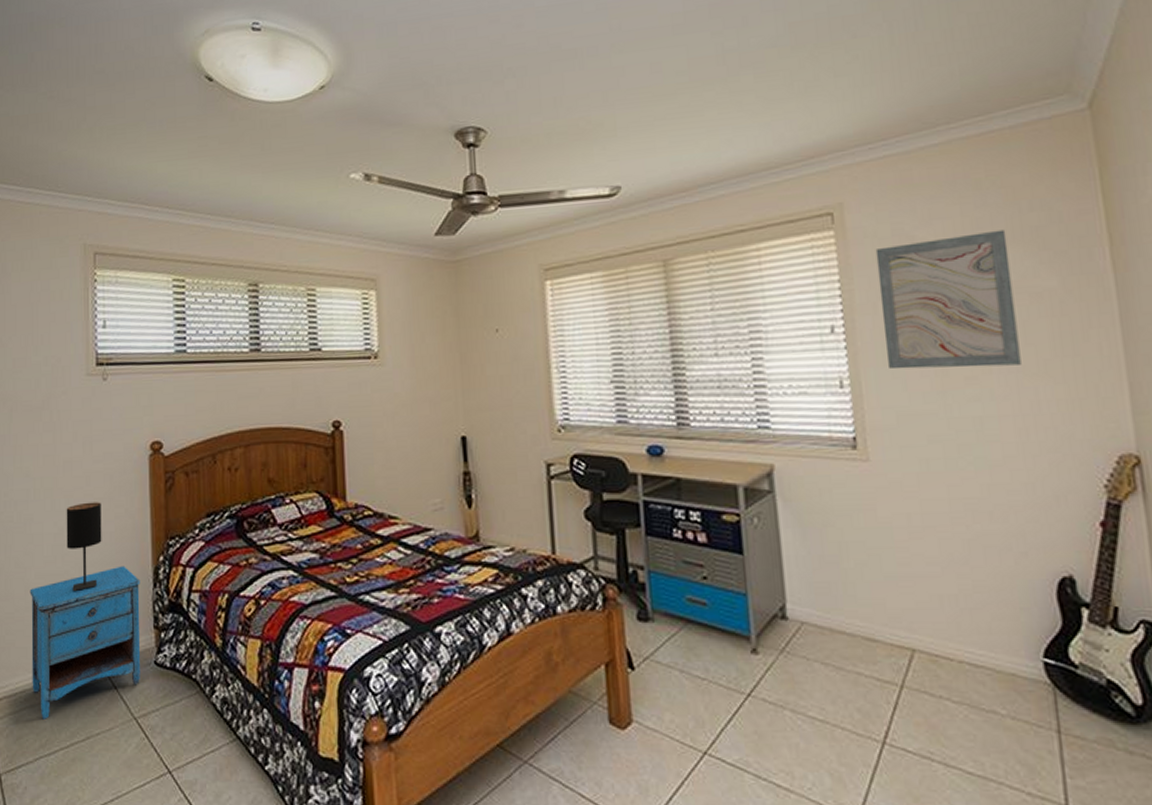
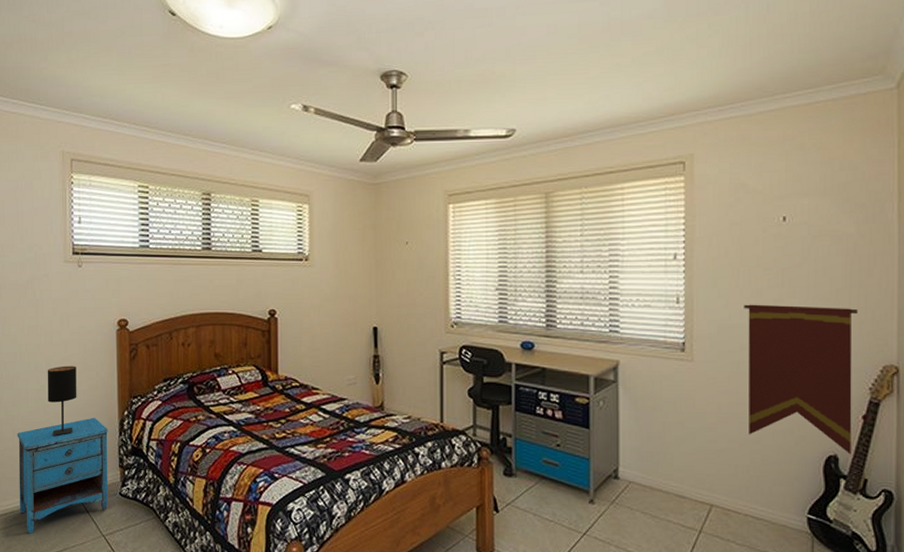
wall art: present [875,229,1021,370] -> none [715,183,819,292]
pennant: none [927,383,1092,575] -> present [744,304,859,455]

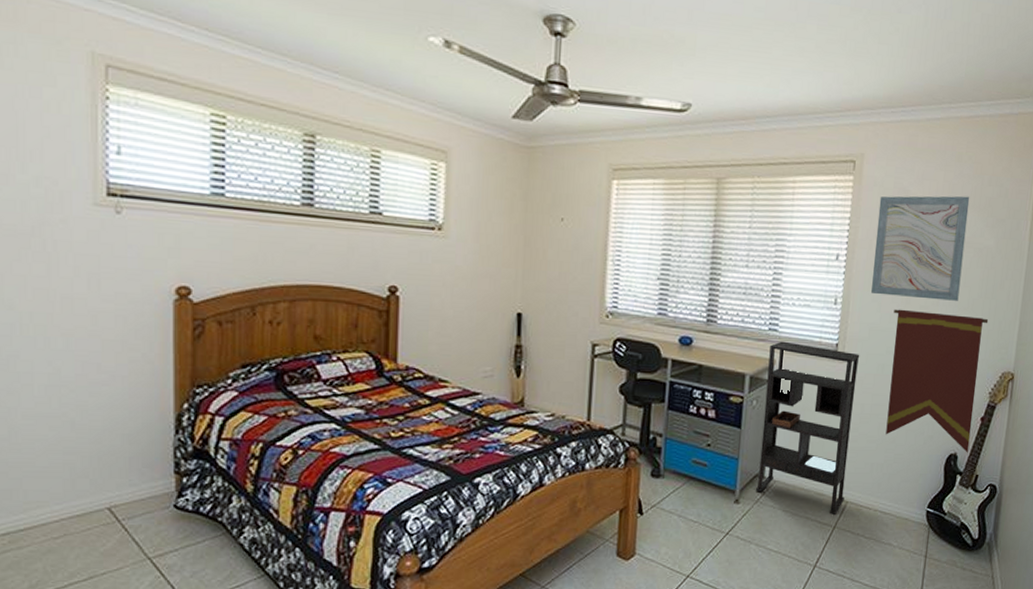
nightstand: present [17,417,109,534] -> none [14,411,159,561]
table lamp: present [47,365,77,437] -> none [64,343,112,435]
bookshelf: none [610,342,710,519] -> present [755,341,860,516]
wall art: none [715,183,819,292] -> present [871,196,970,301]

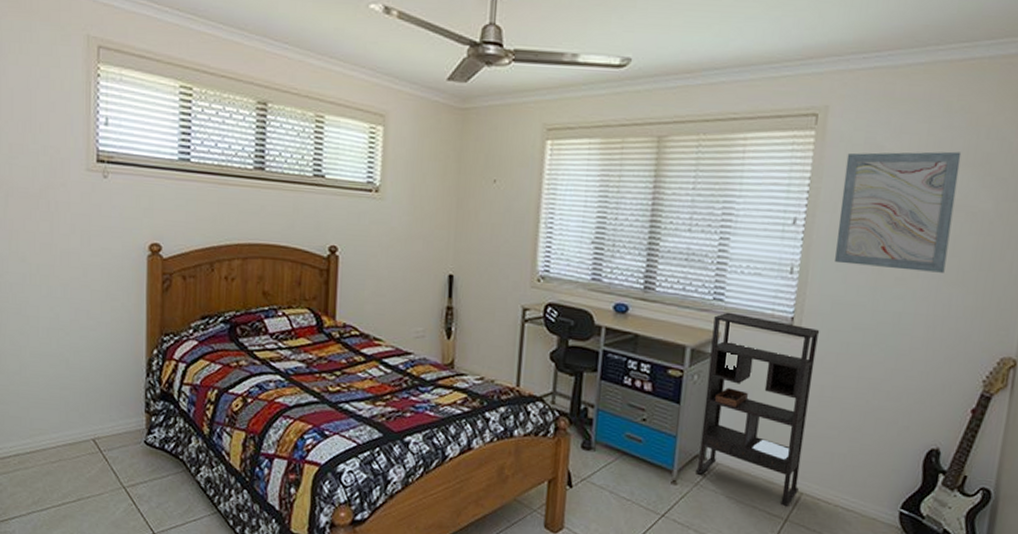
pennant: present [885,309,989,453] -> none [850,280,984,450]

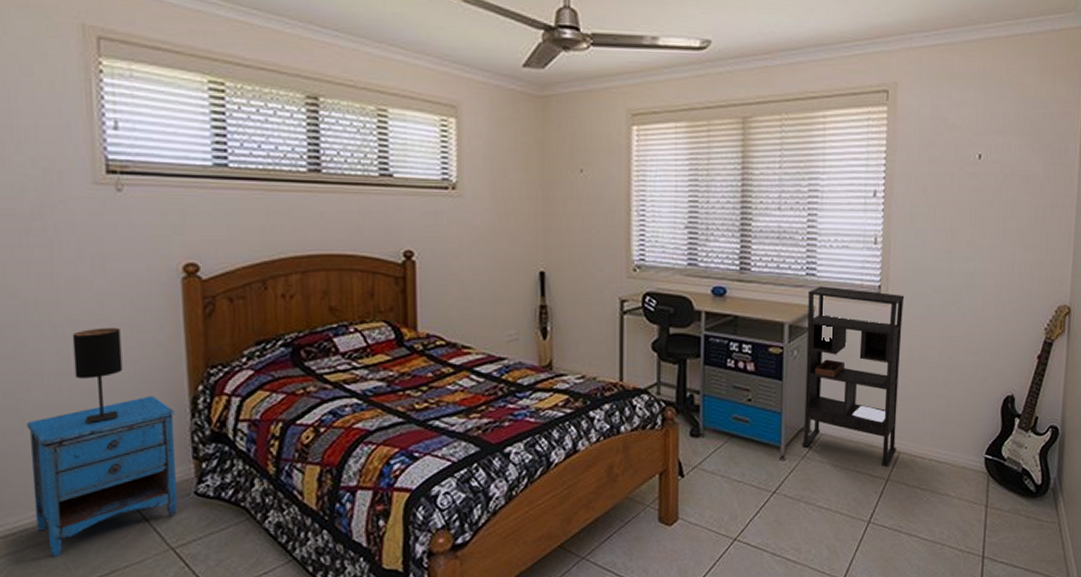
nightstand: none [24,354,134,481] -> present [26,396,178,557]
table lamp: none [62,292,98,373] -> present [72,327,123,424]
wall art: present [835,151,962,273] -> none [913,121,1013,233]

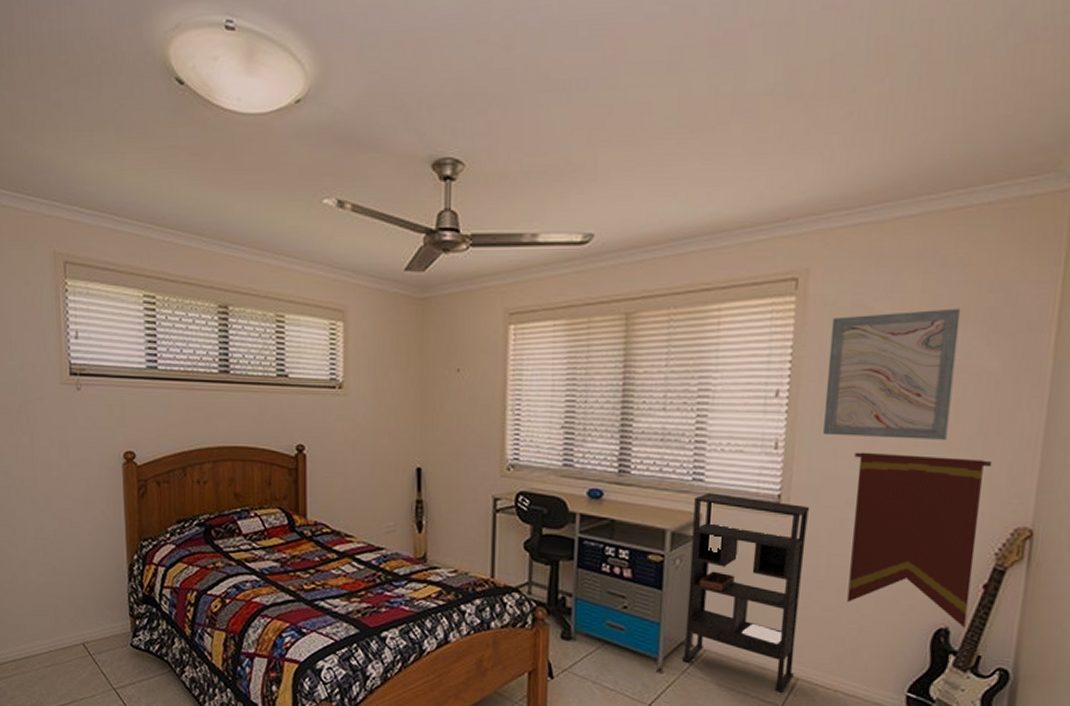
nightstand: present [26,396,178,557] -> none [15,560,118,685]
table lamp: present [72,327,123,424] -> none [46,502,80,581]
wall art: none [913,121,1013,233] -> present [823,308,961,440]
pennant: none [936,245,1040,394] -> present [847,452,993,628]

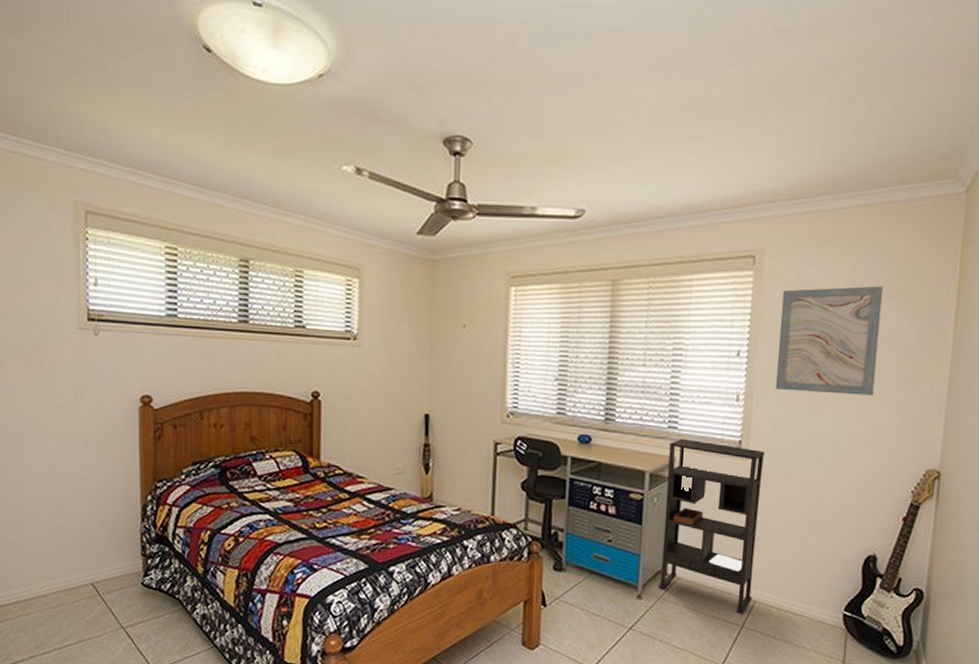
pennant: present [847,452,993,628] -> none [795,404,909,555]

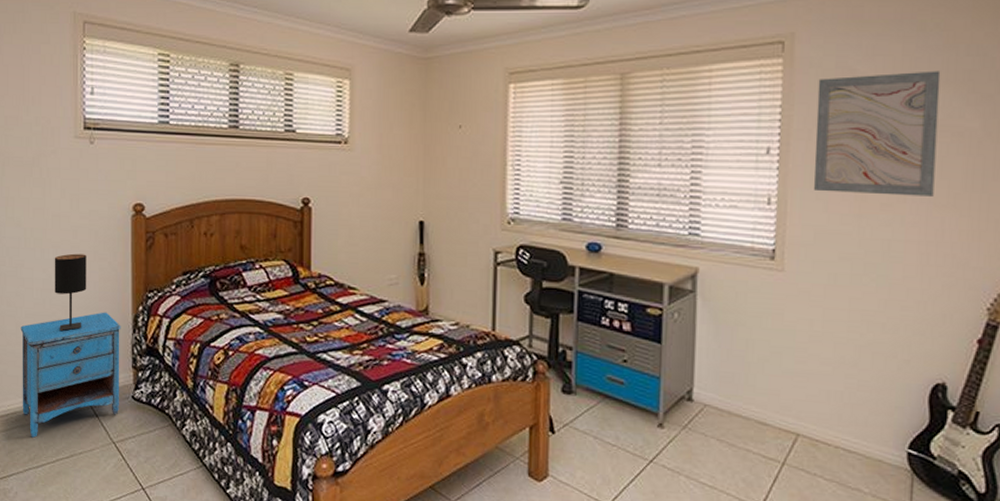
nightstand: none [23,501,129,626] -> present [20,312,121,438]
table lamp: none [58,444,93,522] -> present [54,253,87,332]
bookshelf: present [658,438,765,615] -> none [682,247,804,450]

